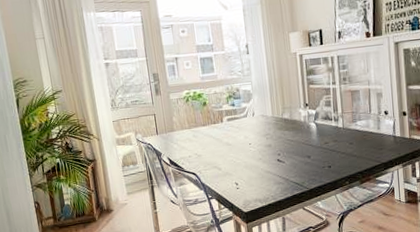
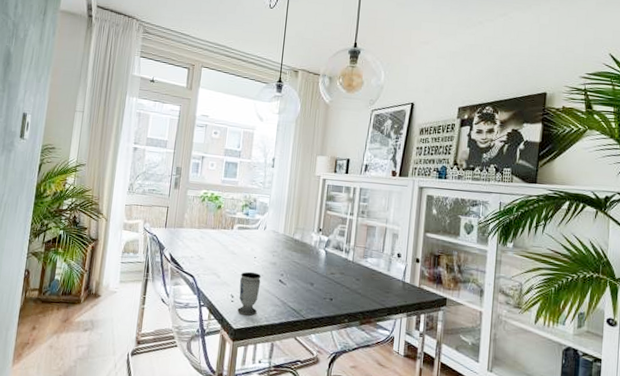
cup: none [240,157,263,198] -> present [237,271,261,316]

